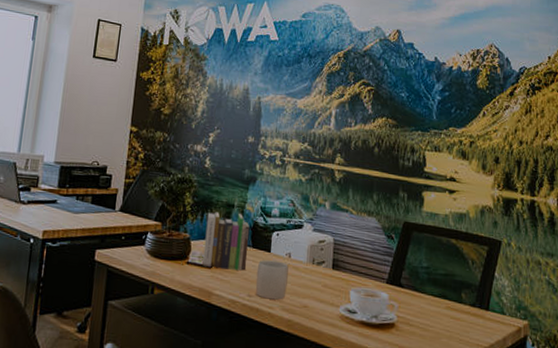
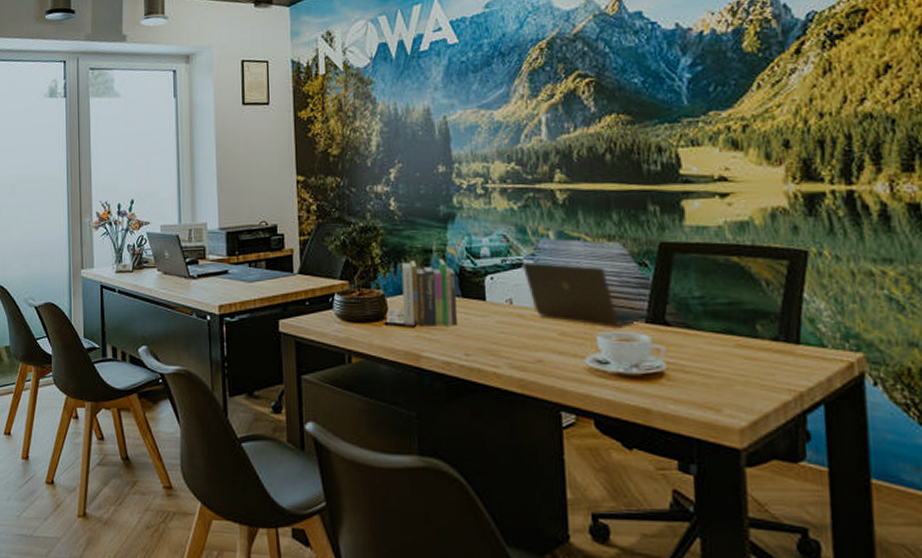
mug: present [255,260,289,300] -> none [471,310,513,357]
laptop: none [302,224,392,285] -> present [521,261,653,327]

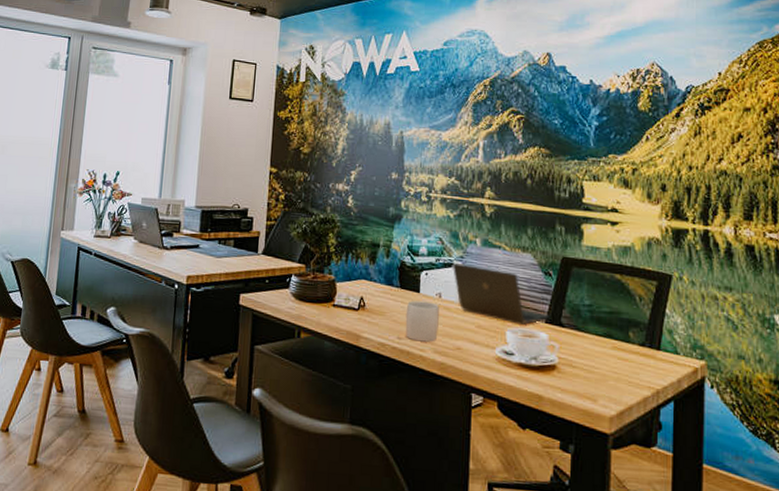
books: present [401,258,458,327] -> none [349,252,397,313]
mug: none [471,310,513,357] -> present [405,301,439,342]

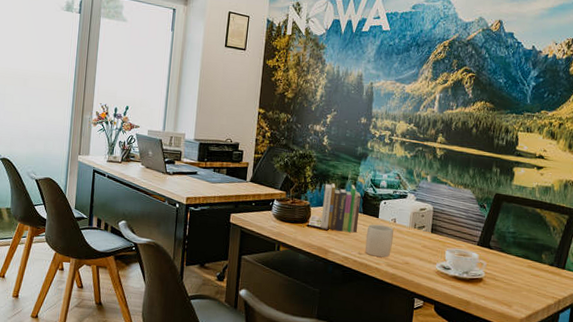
books: none [349,252,397,313] -> present [320,183,361,233]
laptop: present [452,262,551,325] -> none [406,194,483,246]

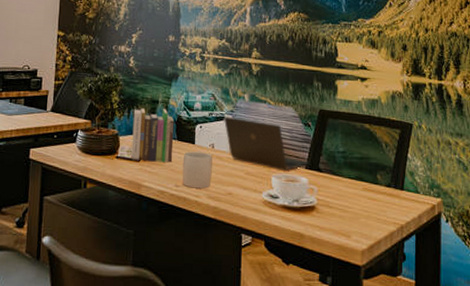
laptop: none [406,194,483,246] -> present [223,116,311,171]

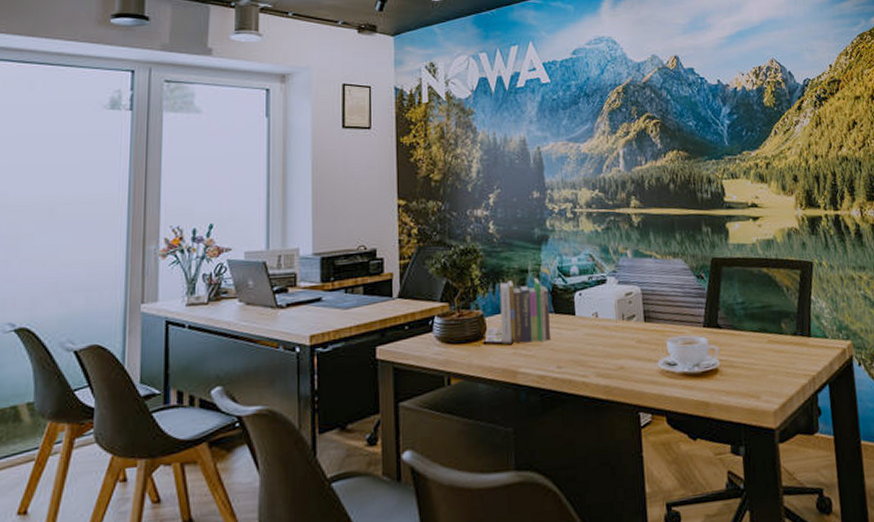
mug: present [182,151,212,189] -> none [563,323,599,368]
laptop: present [223,116,311,171] -> none [605,277,708,333]

